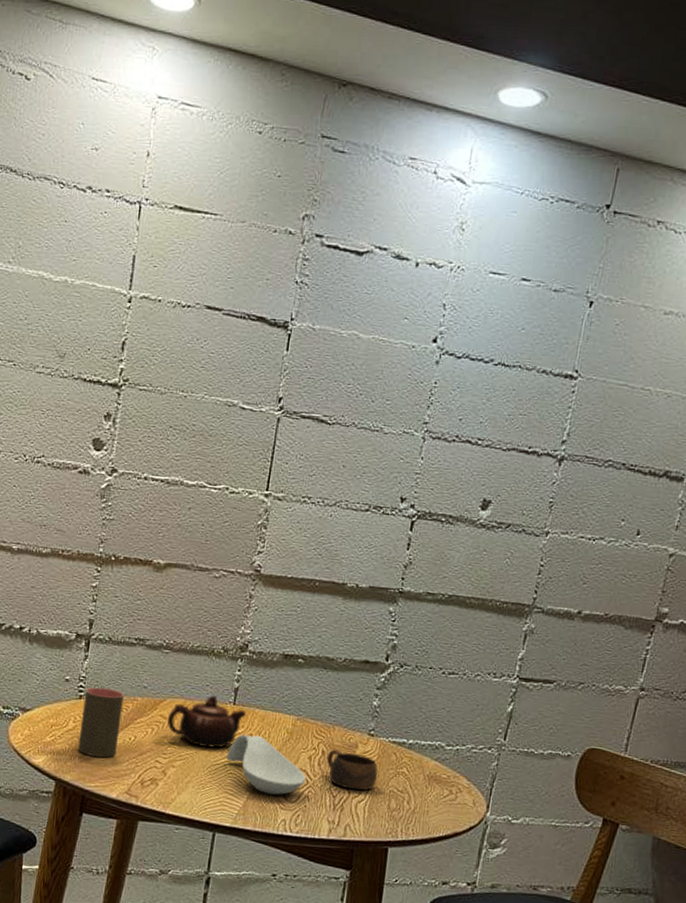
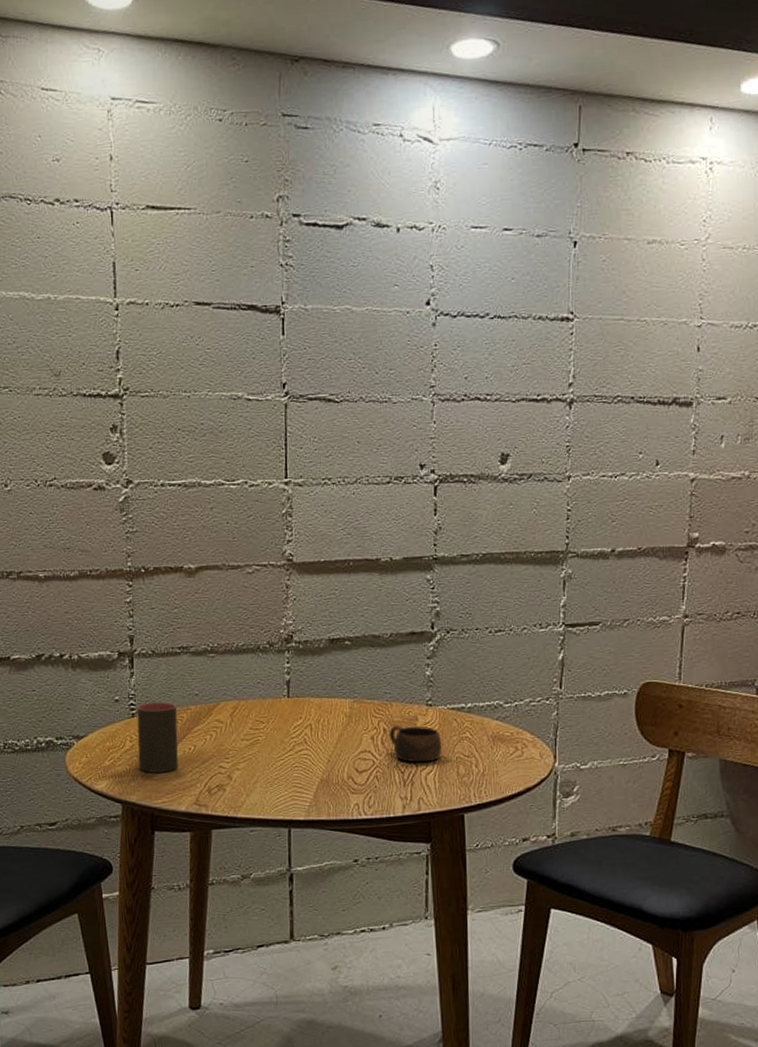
teapot: present [167,695,247,748] -> none [223,691,303,746]
spoon rest: present [226,734,306,795] -> none [289,724,372,781]

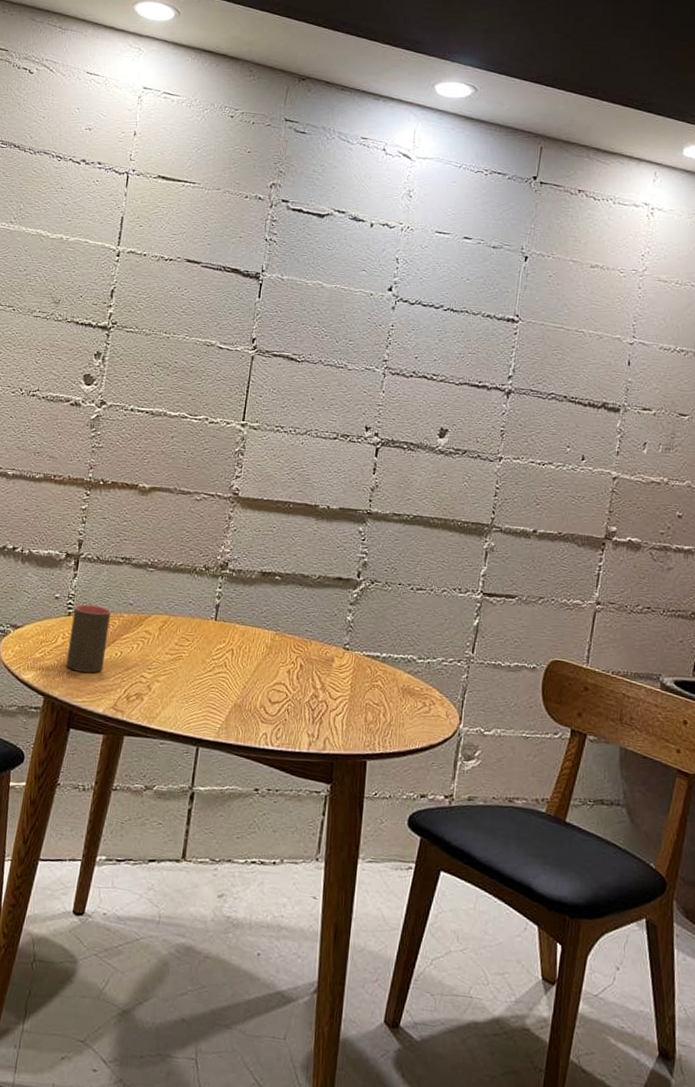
cup: present [389,725,443,763] -> none [304,663,354,704]

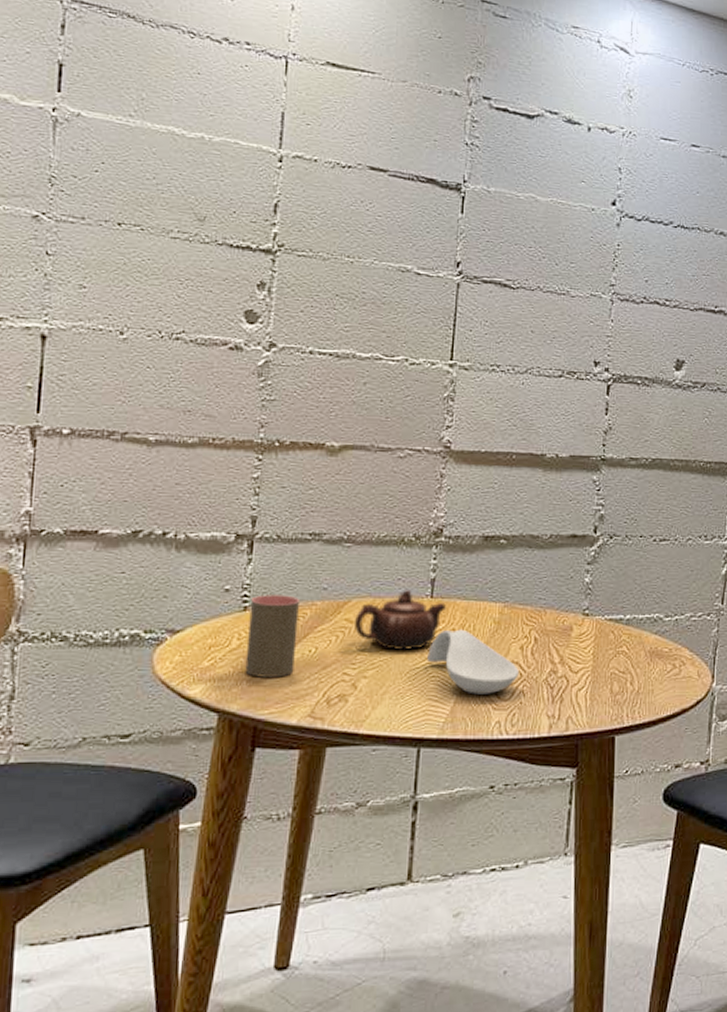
teapot: none [152,611,228,663] -> present [354,590,447,651]
spoon rest: none [209,649,285,709] -> present [427,629,519,694]

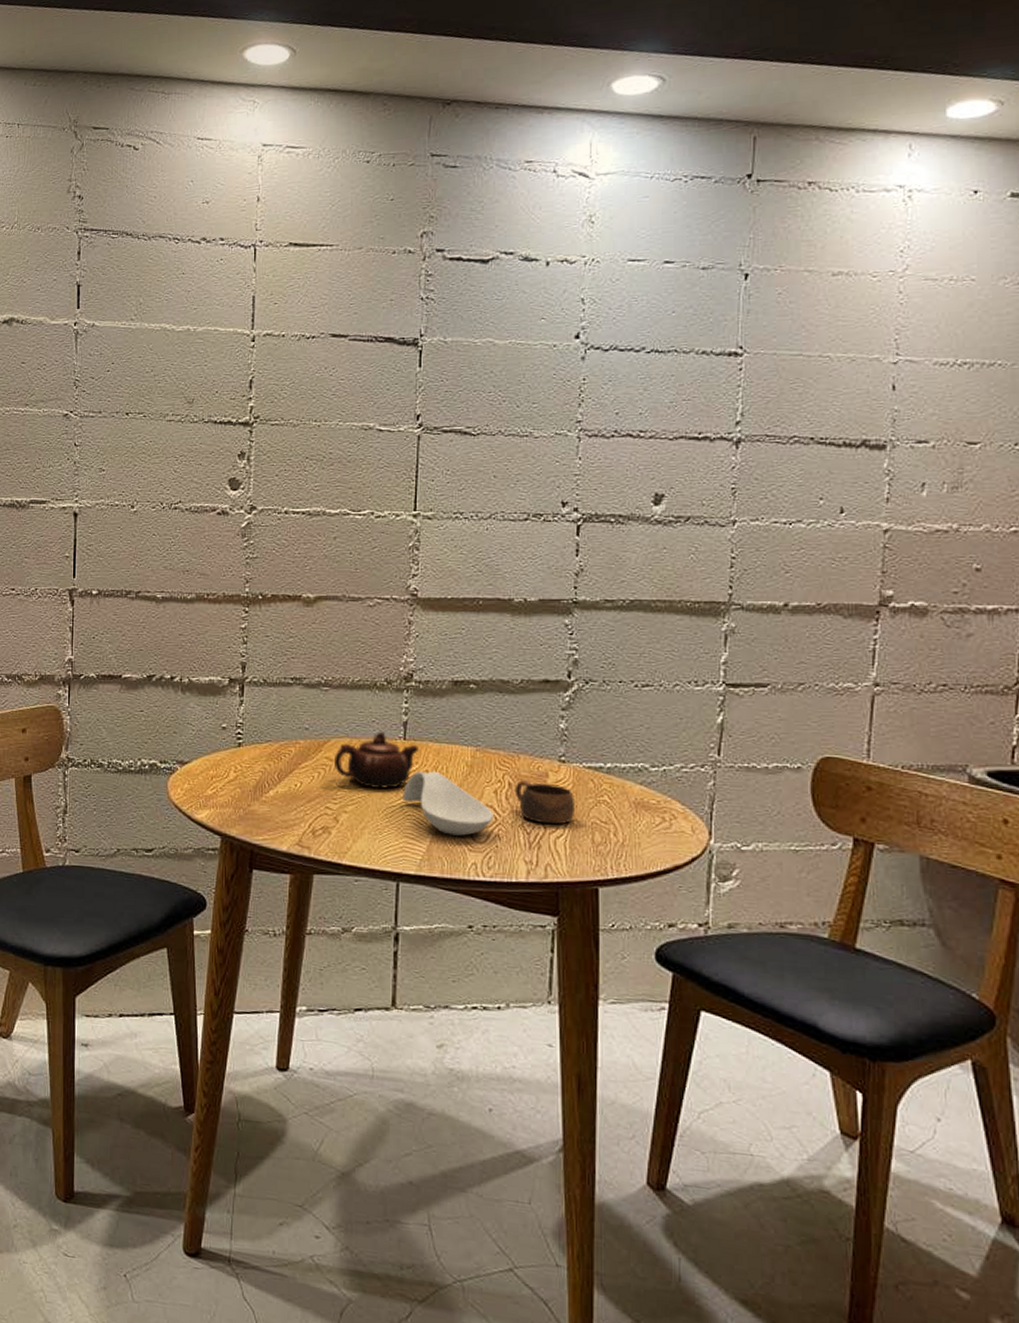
cup: present [245,595,299,678] -> none [241,733,285,808]
cup: none [540,635,597,678] -> present [514,780,576,825]

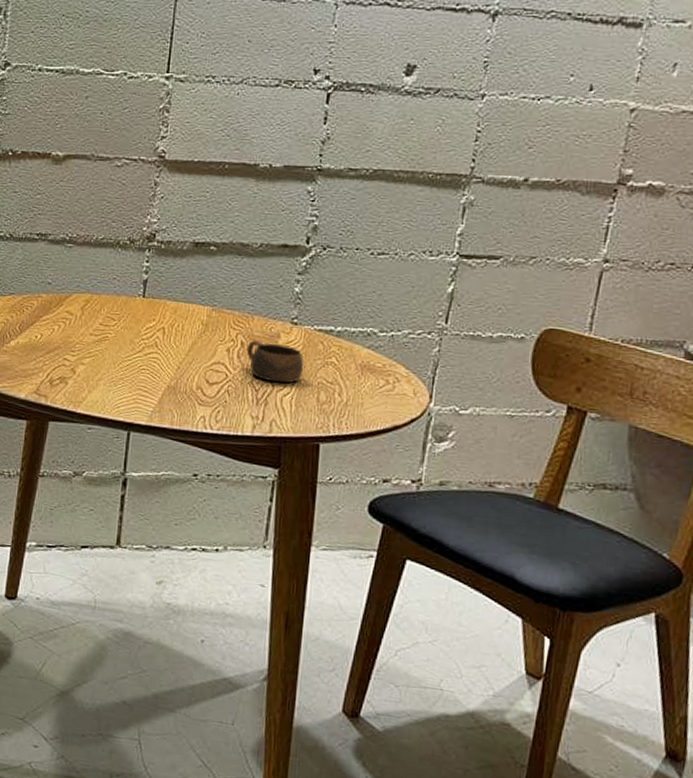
teapot: present [333,731,420,789] -> none [73,288,158,344]
spoon rest: present [403,771,493,836] -> none [138,328,225,391]

